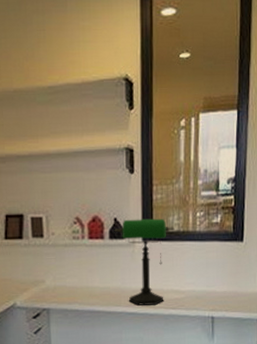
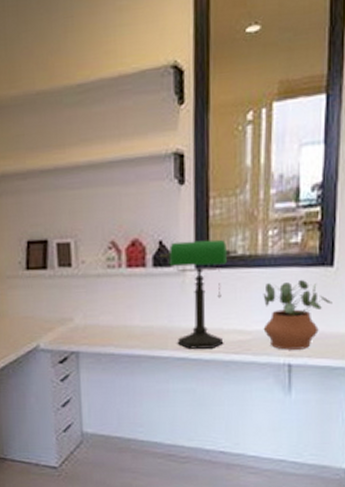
potted plant: none [193,251,243,306] -> present [263,279,332,350]

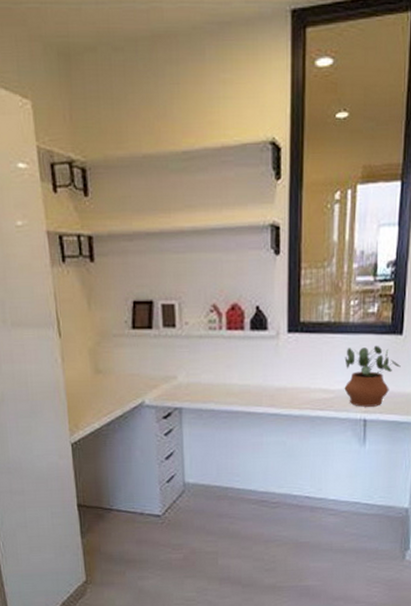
desk lamp: present [159,239,238,349] -> none [256,307,325,406]

